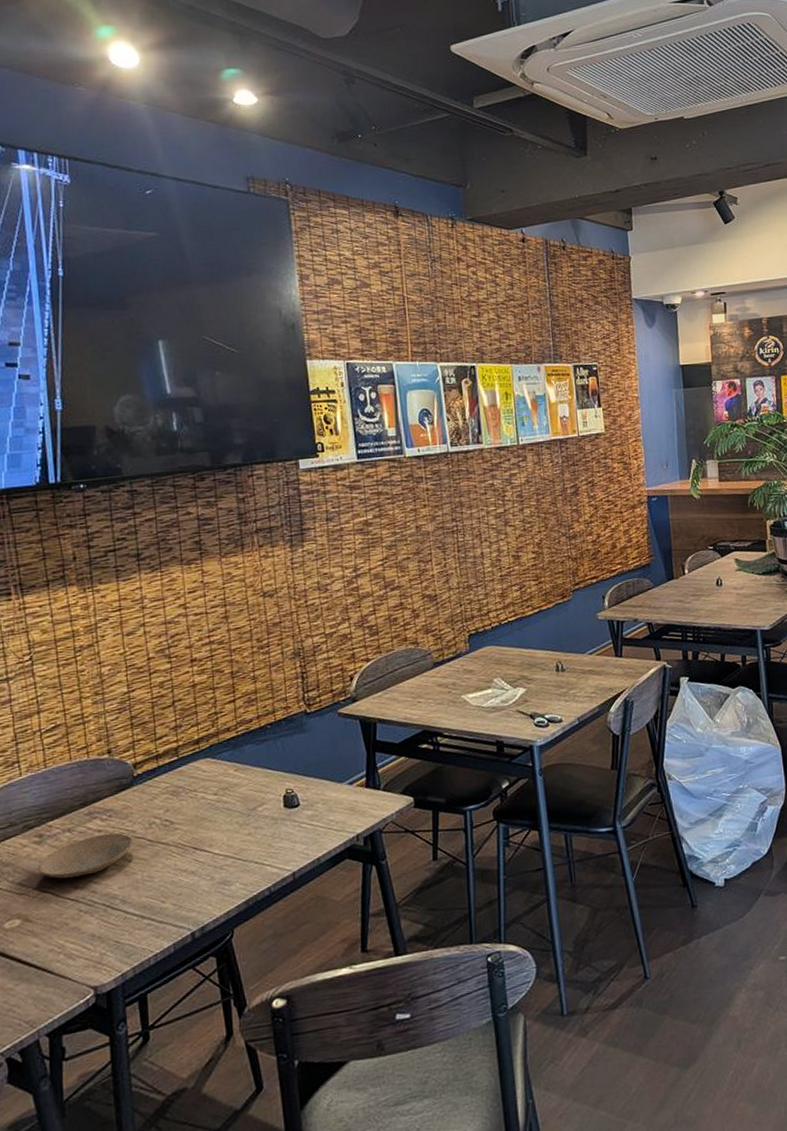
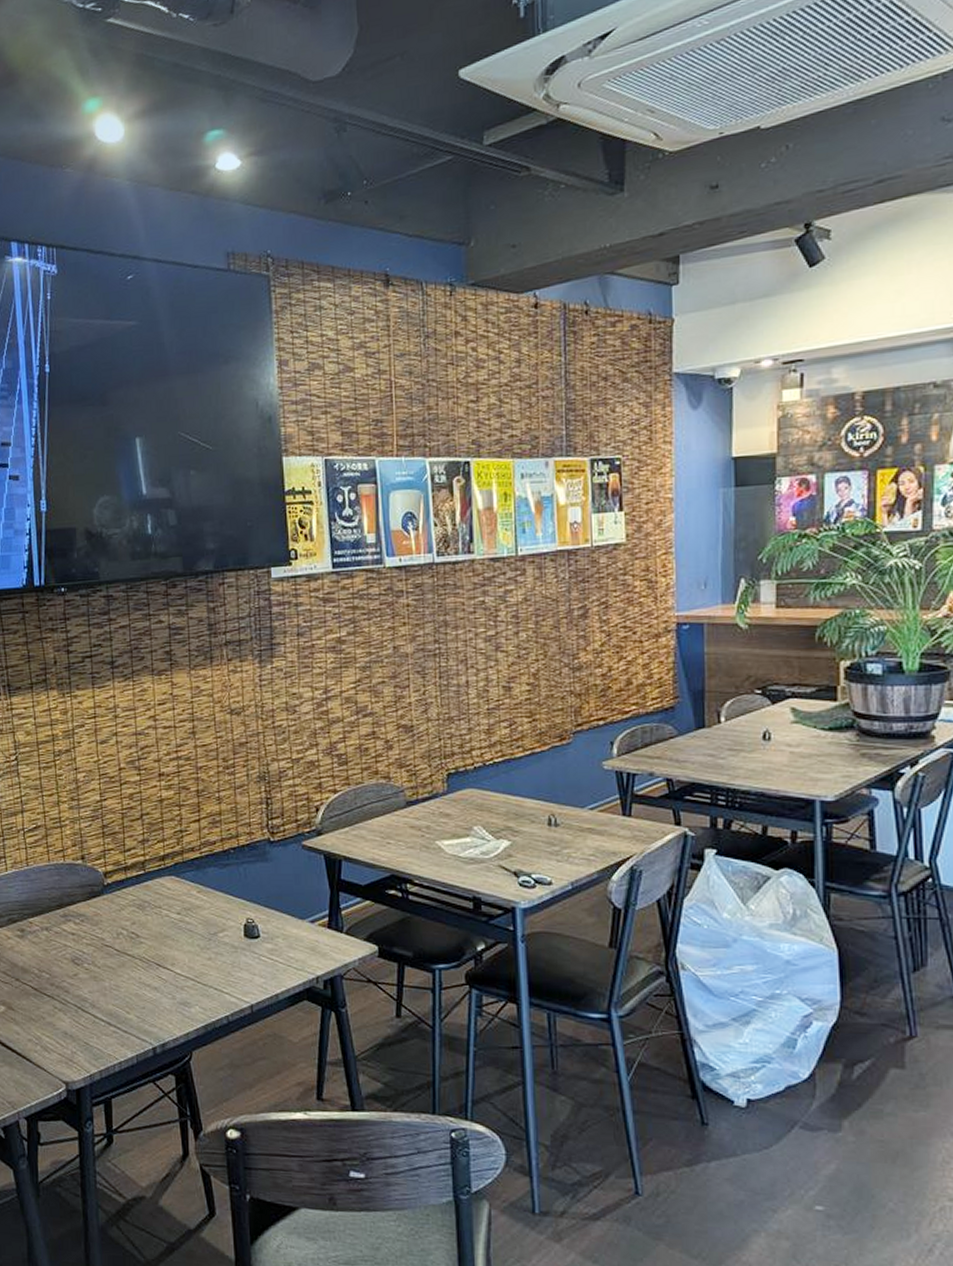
plate: present [37,833,134,879] -> none [19,937,103,975]

